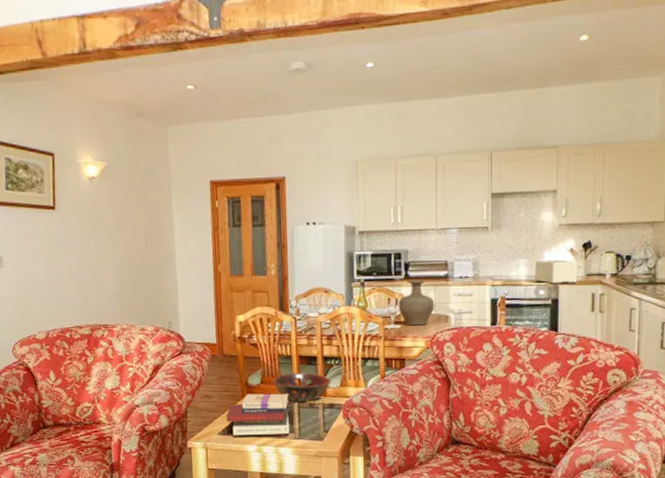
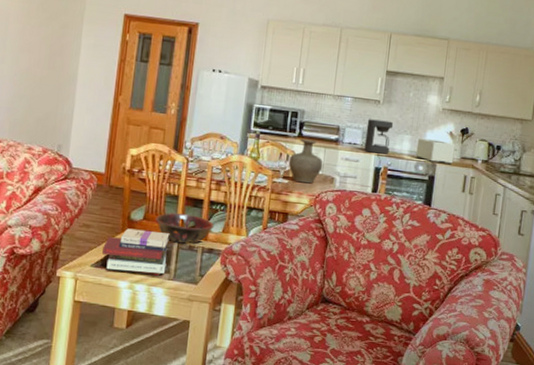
coffee maker: none [477,247,506,284] -> present [364,119,394,154]

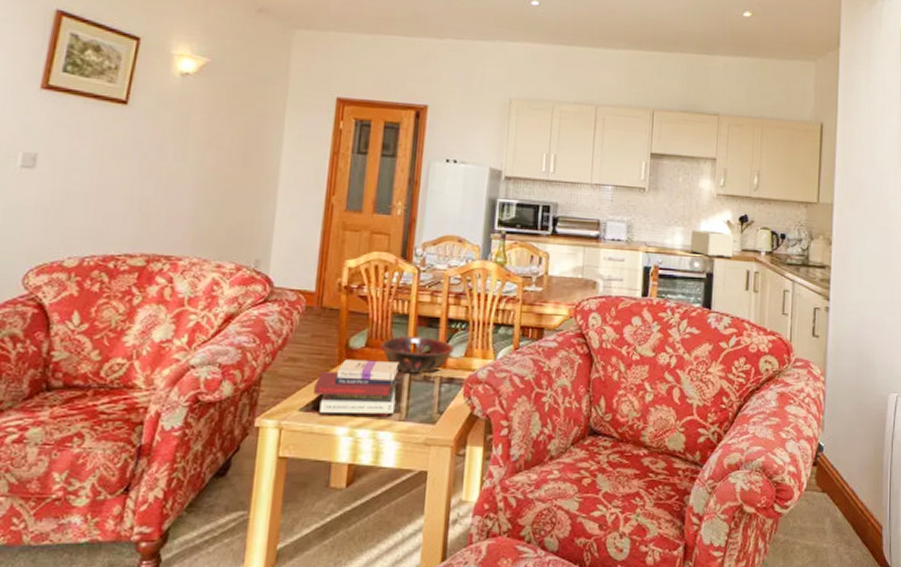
vase: present [288,139,323,184] -> none [541,237,583,291]
coffee maker: present [364,119,394,154] -> none [630,210,663,251]

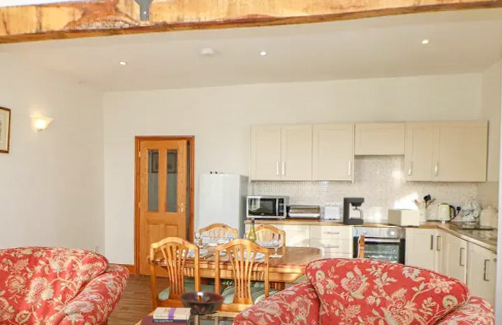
coffee maker: none [630,210,663,251] -> present [342,197,365,225]

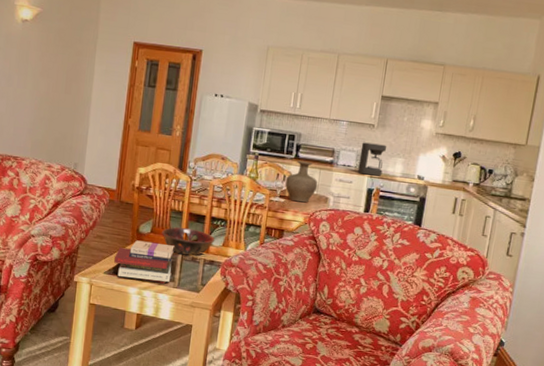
vase: none [280,220,309,256] -> present [285,160,318,203]
toaster: present [387,208,420,228] -> none [408,161,447,187]

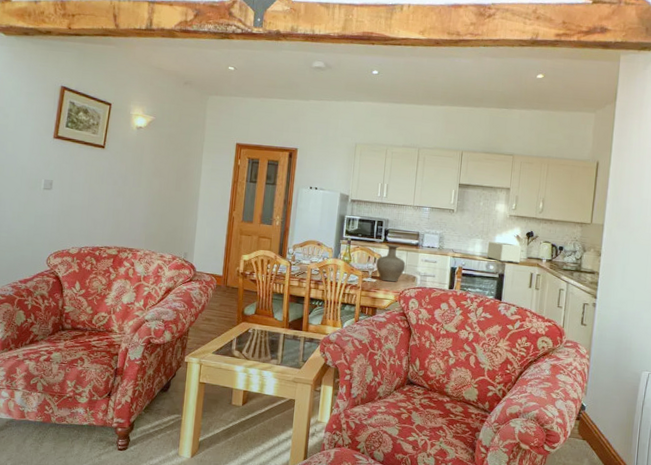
books: present [114,240,175,284] -> none [222,321,277,361]
decorative bowl: present [162,227,215,256] -> none [265,308,314,334]
coffee maker: present [357,142,387,176] -> none [441,225,467,256]
toaster: none [408,161,447,187] -> present [487,241,522,264]

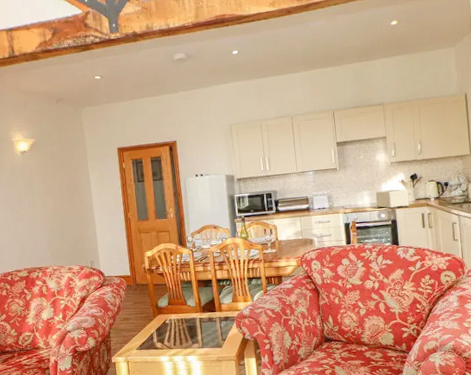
vase: present [376,244,406,282] -> none [272,212,301,250]

